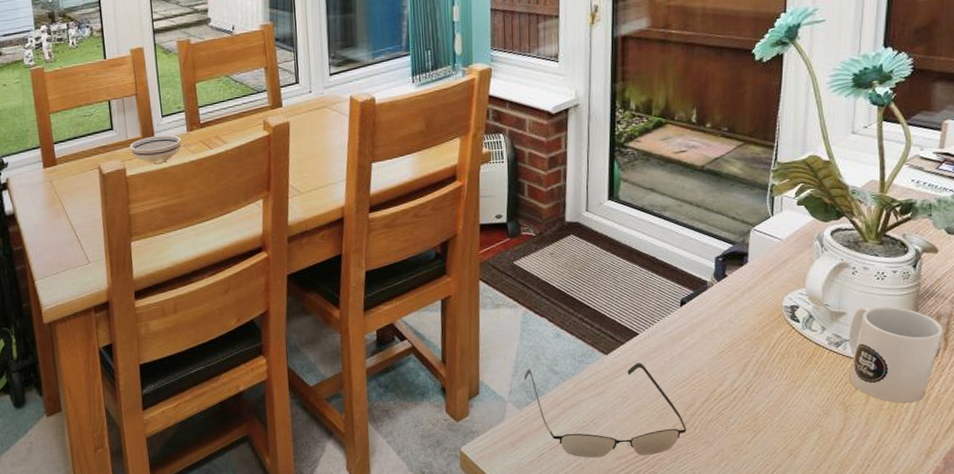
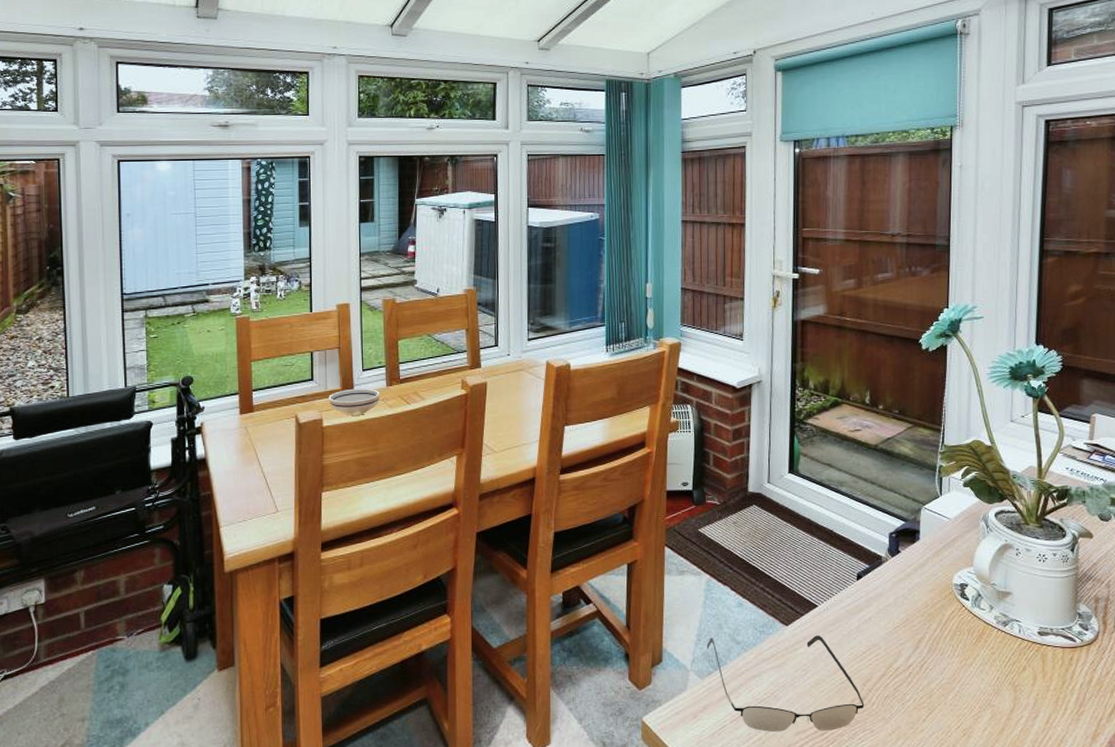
mug: present [848,305,943,404] -> none [1015,586,1102,685]

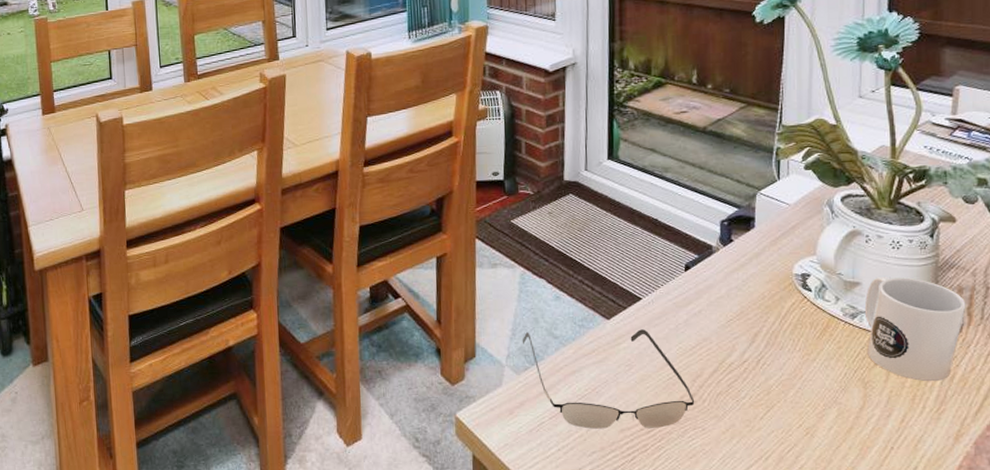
bowl: present [328,388,380,416] -> none [127,85,179,113]
mug: none [1015,586,1102,685] -> present [864,276,966,382]

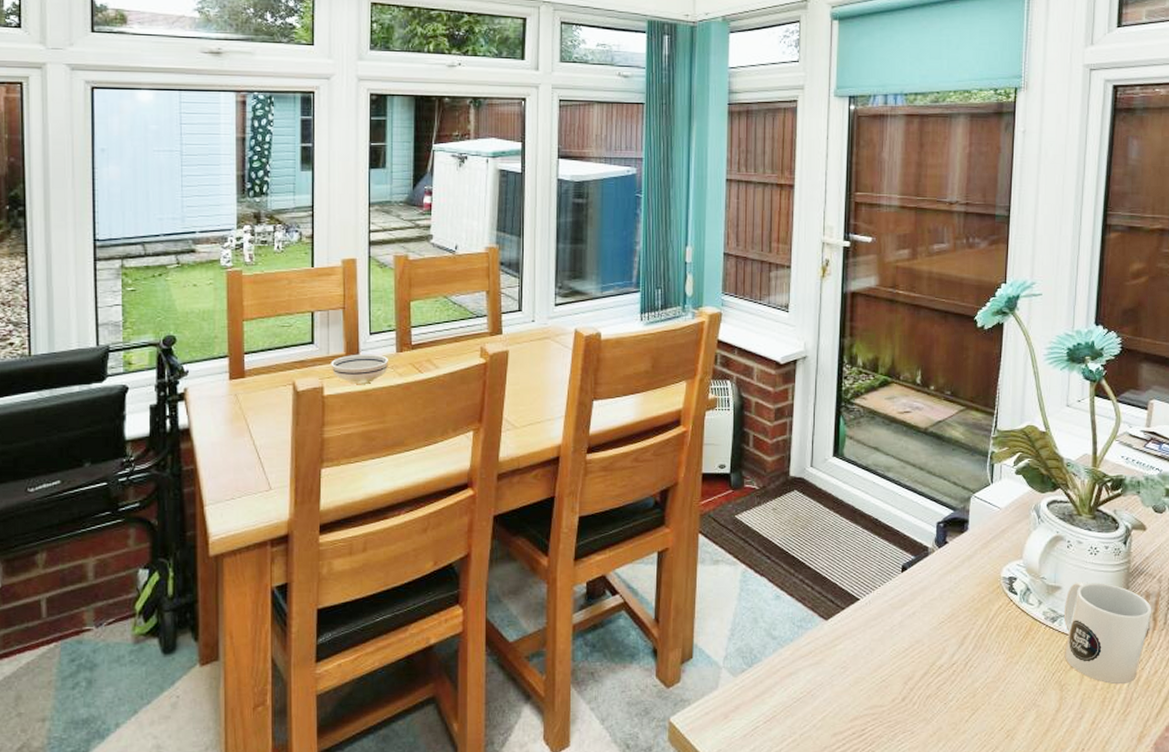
bowl: none [127,85,179,113] -> present [331,354,389,384]
eyeglasses: present [522,329,695,429] -> none [740,630,906,733]

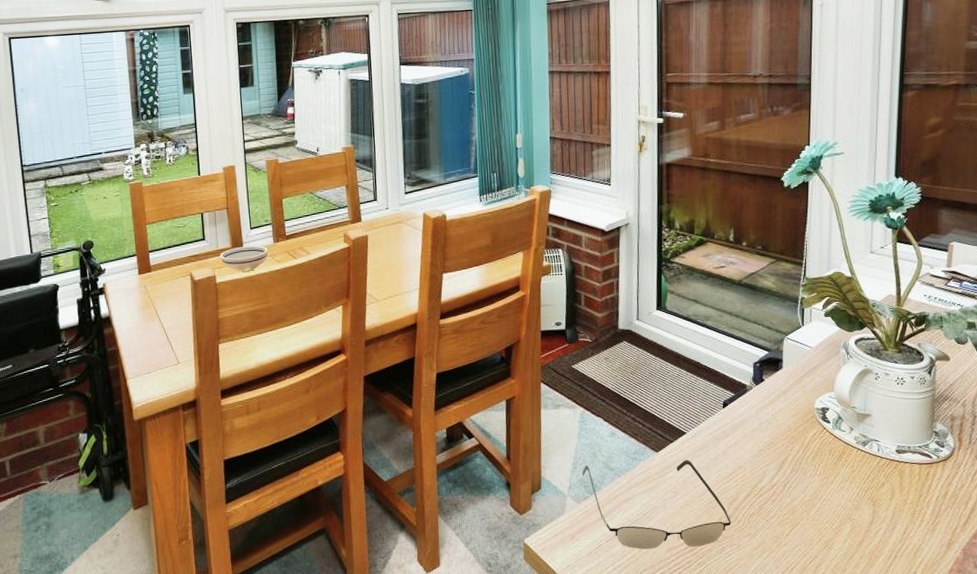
eyeglasses: none [740,630,906,733] -> present [582,460,731,549]
mug: present [1063,580,1152,685] -> none [874,408,957,499]

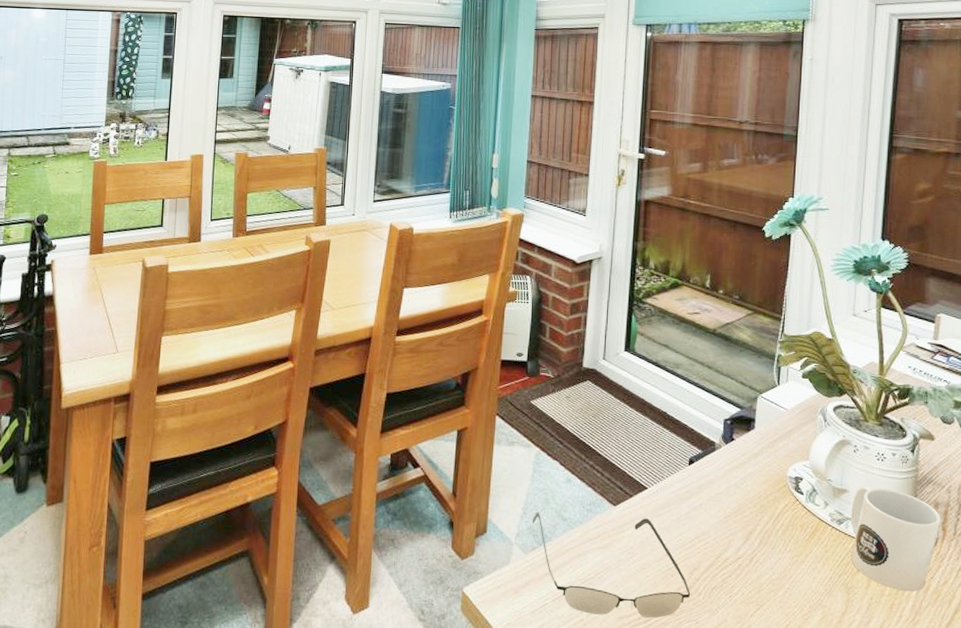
bowl: present [220,245,268,272] -> none [176,237,226,264]
mug: none [874,408,957,499] -> present [850,485,941,592]

